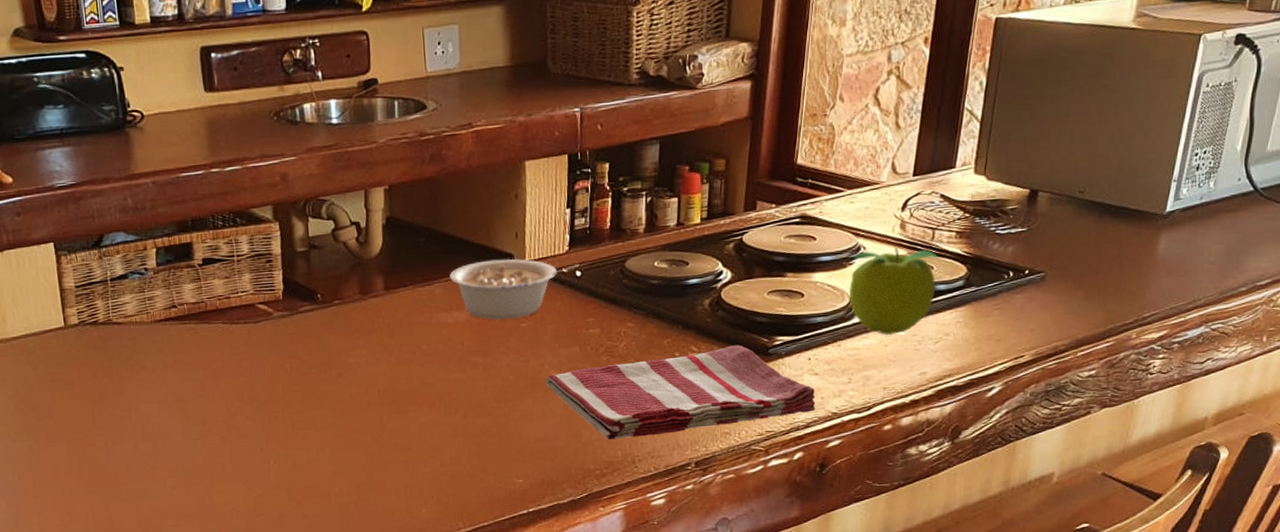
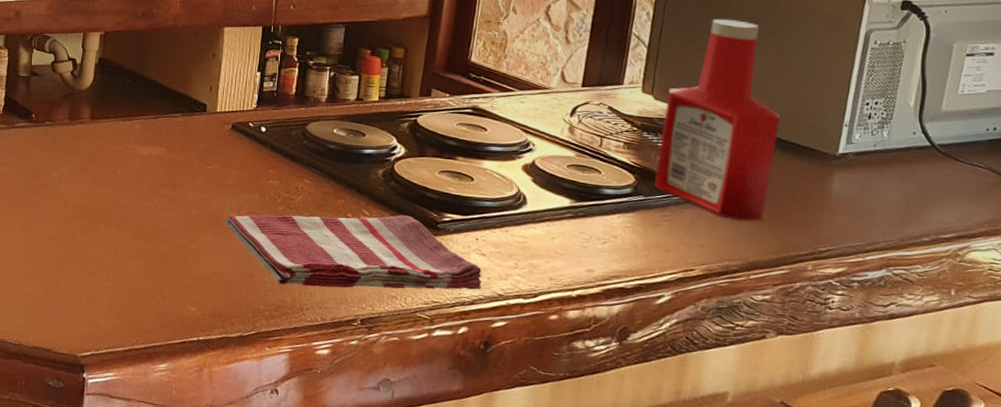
legume: present [450,258,579,320] -> none [148,106,265,161]
fruit: present [849,247,940,335] -> none [518,148,608,229]
ketchup bottle: none [986,78,1112,298] -> present [654,19,781,221]

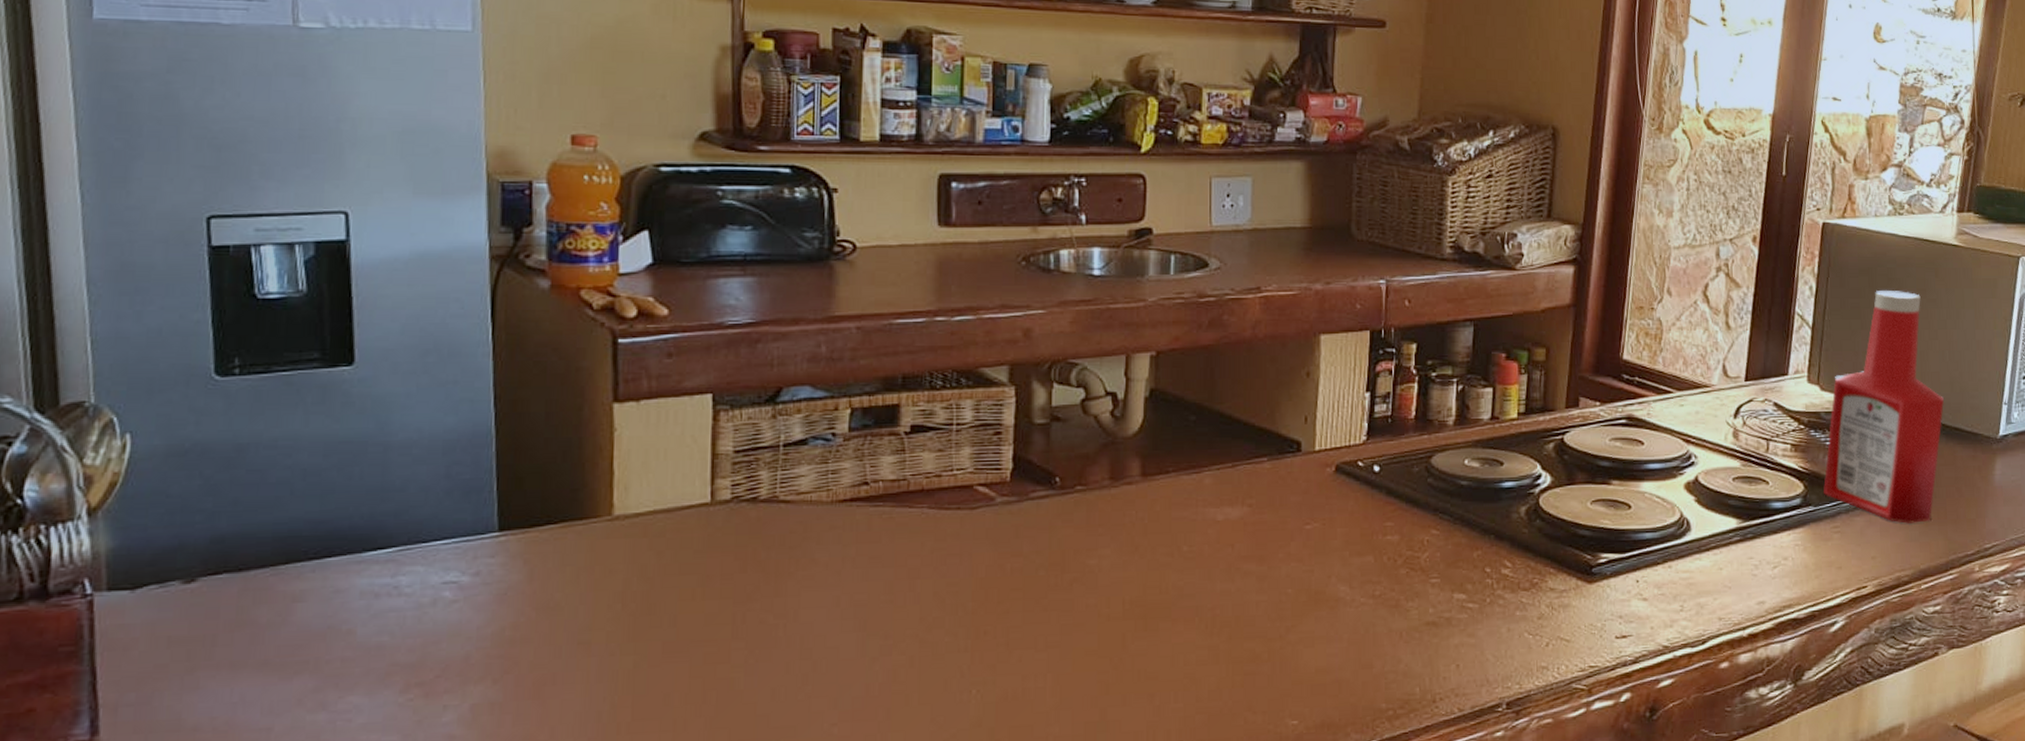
dish towel: present [225,214,482,290] -> none [1332,561,1645,673]

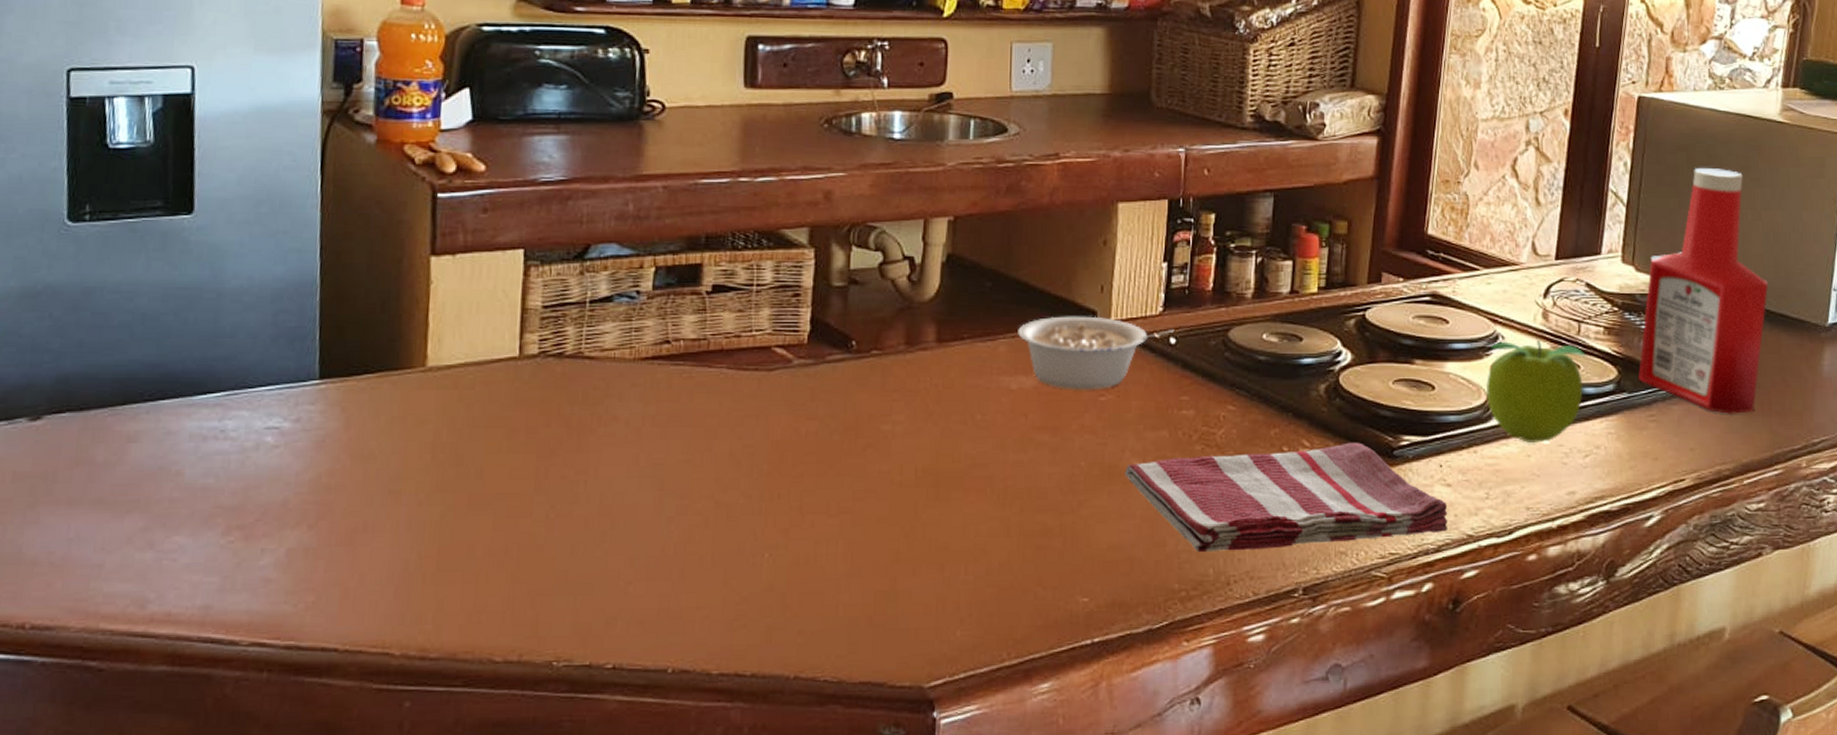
legume: none [1223,446,1378,519] -> present [1018,316,1174,389]
dish towel: none [1332,561,1645,673] -> present [1125,442,1448,553]
fruit: none [1680,458,1775,556] -> present [1487,340,1587,443]

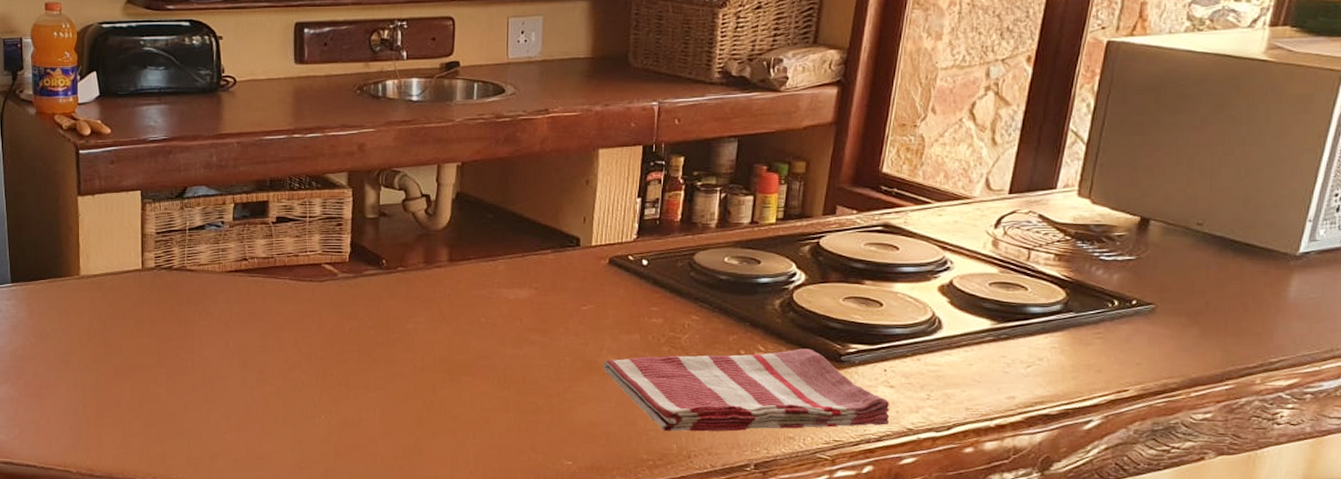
legume: present [1018,316,1174,389] -> none [514,241,646,300]
fruit: present [1487,340,1587,443] -> none [933,265,1036,354]
ketchup bottle: present [1638,168,1769,414] -> none [1087,107,1236,334]

